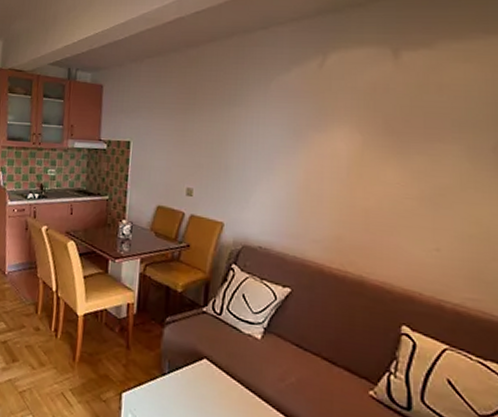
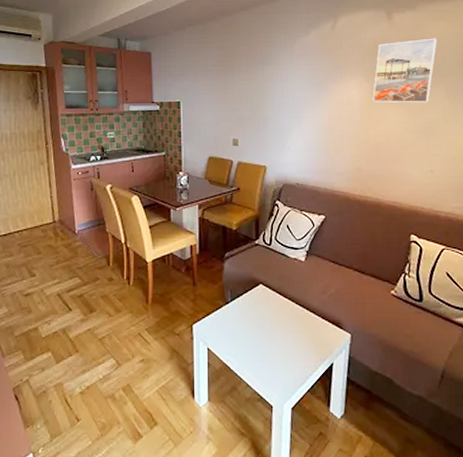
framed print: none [365,84,459,164] -> present [372,38,437,103]

